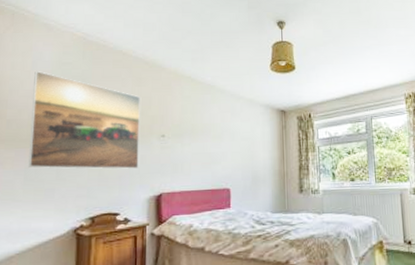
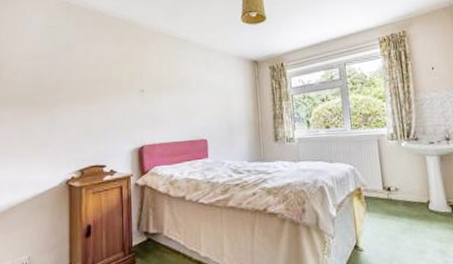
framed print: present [28,71,140,169] -> none [24,36,121,126]

